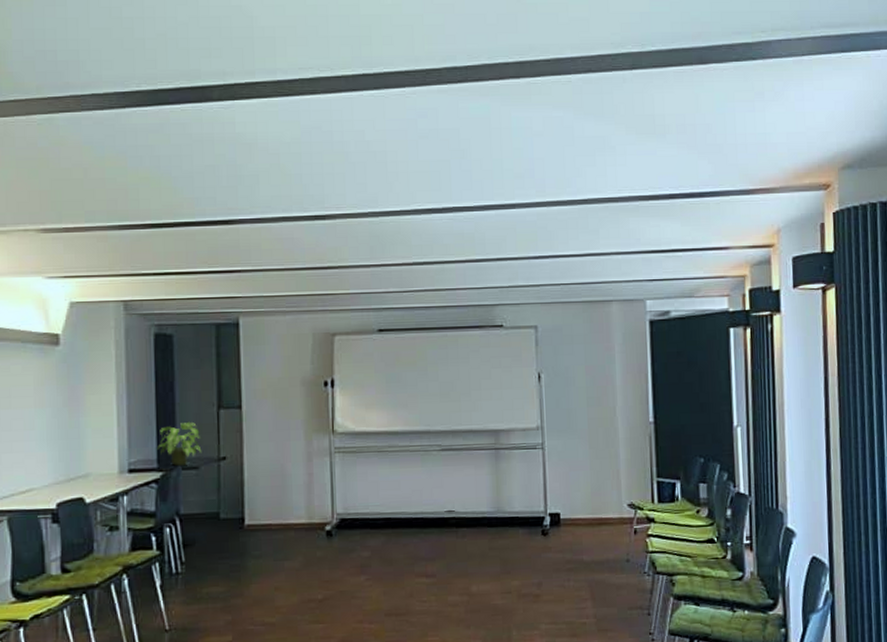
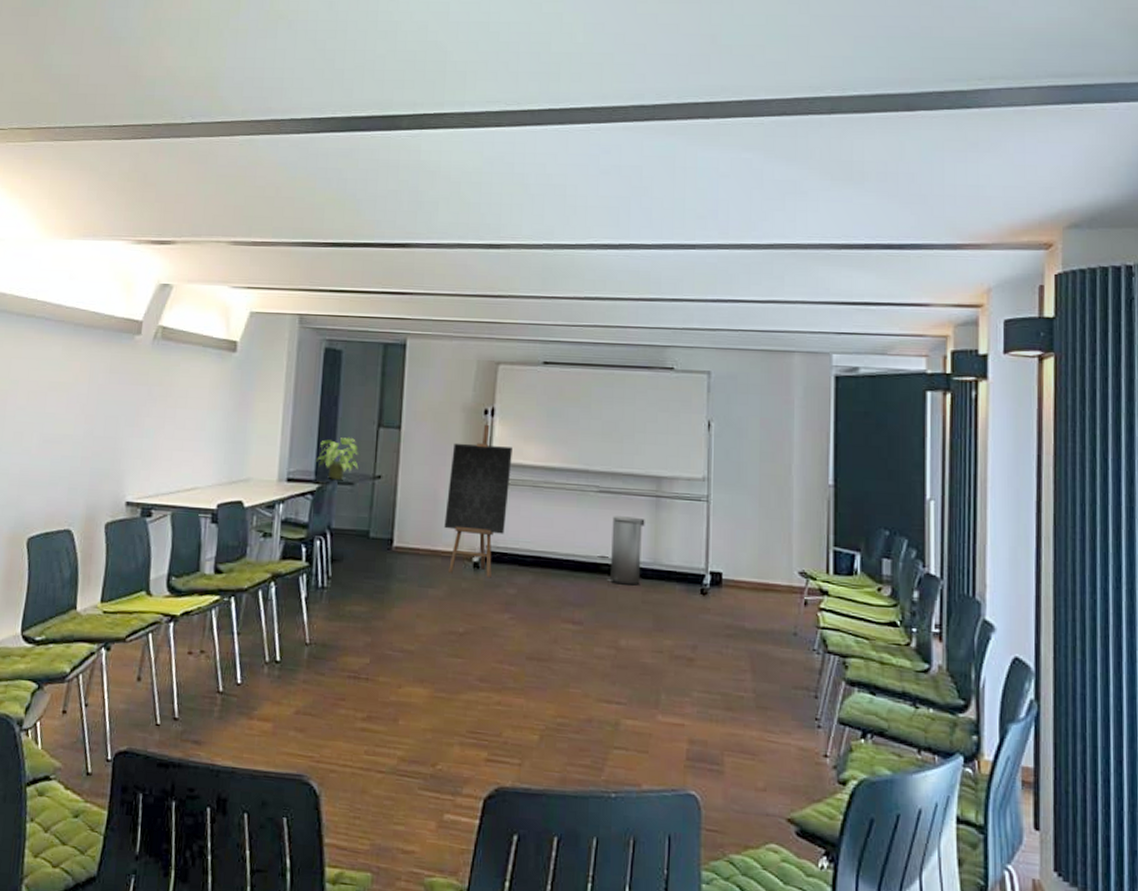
easel: none [294,395,356,544] -> present [444,424,512,578]
pedal bin: none [454,470,487,535] -> present [606,516,645,586]

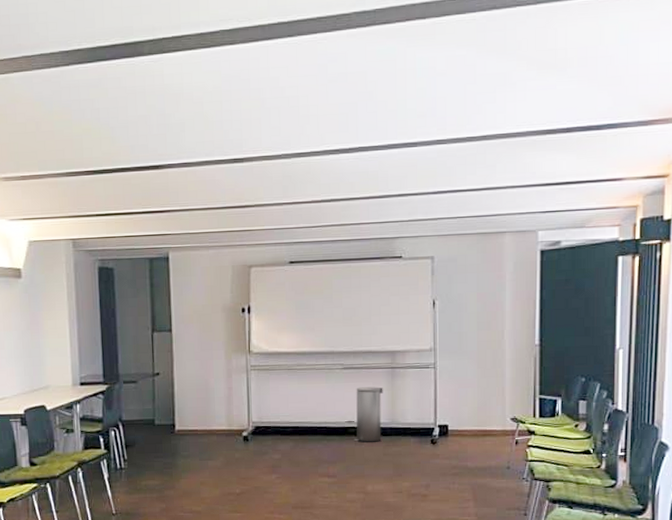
plant: present [316,437,359,480] -> none [103,342,139,380]
easel: present [444,424,512,578] -> none [216,320,269,448]

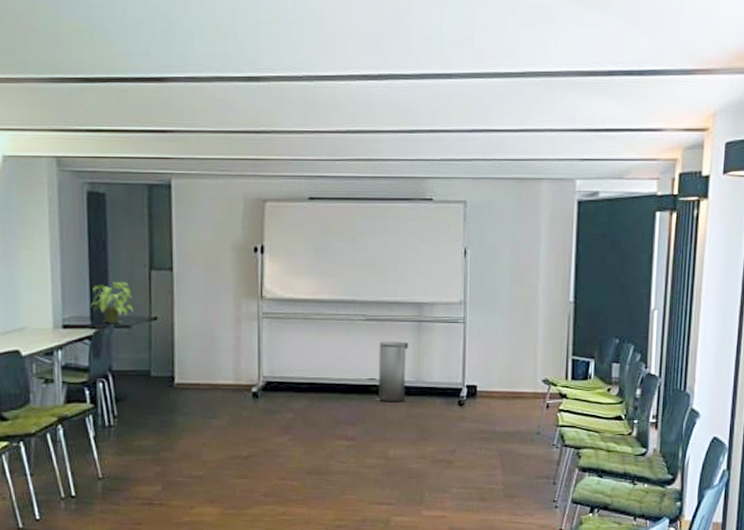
plant: none [103,342,139,380] -> present [91,281,134,323]

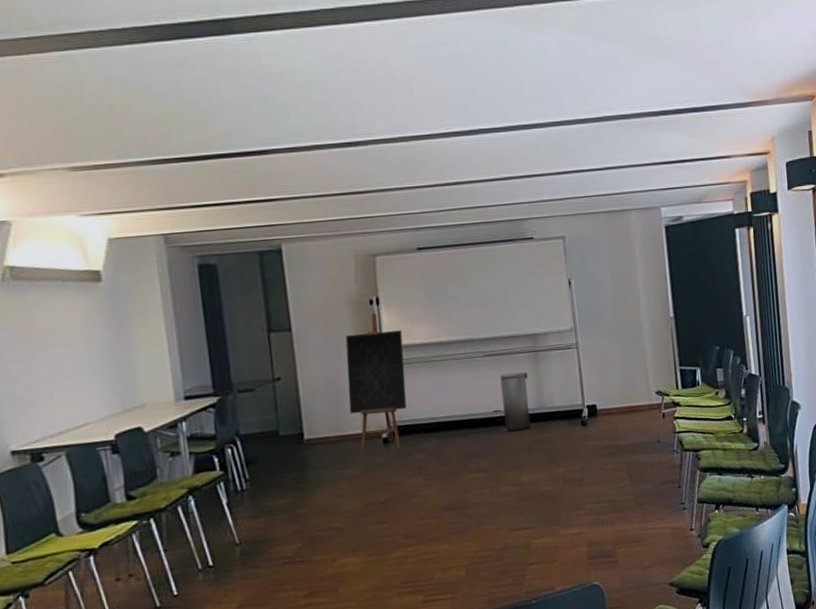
plant: present [91,281,134,323] -> none [211,346,256,390]
easel: none [222,261,283,406] -> present [345,313,407,452]

